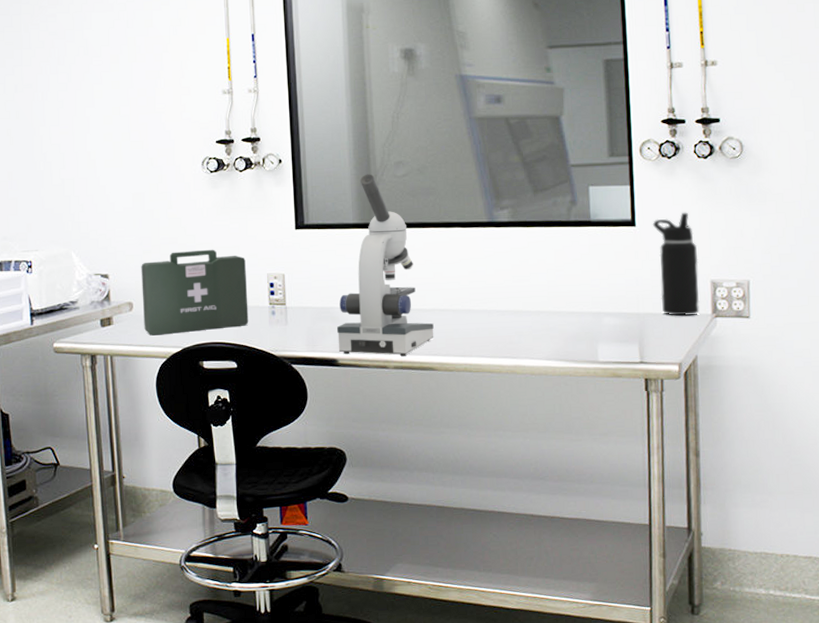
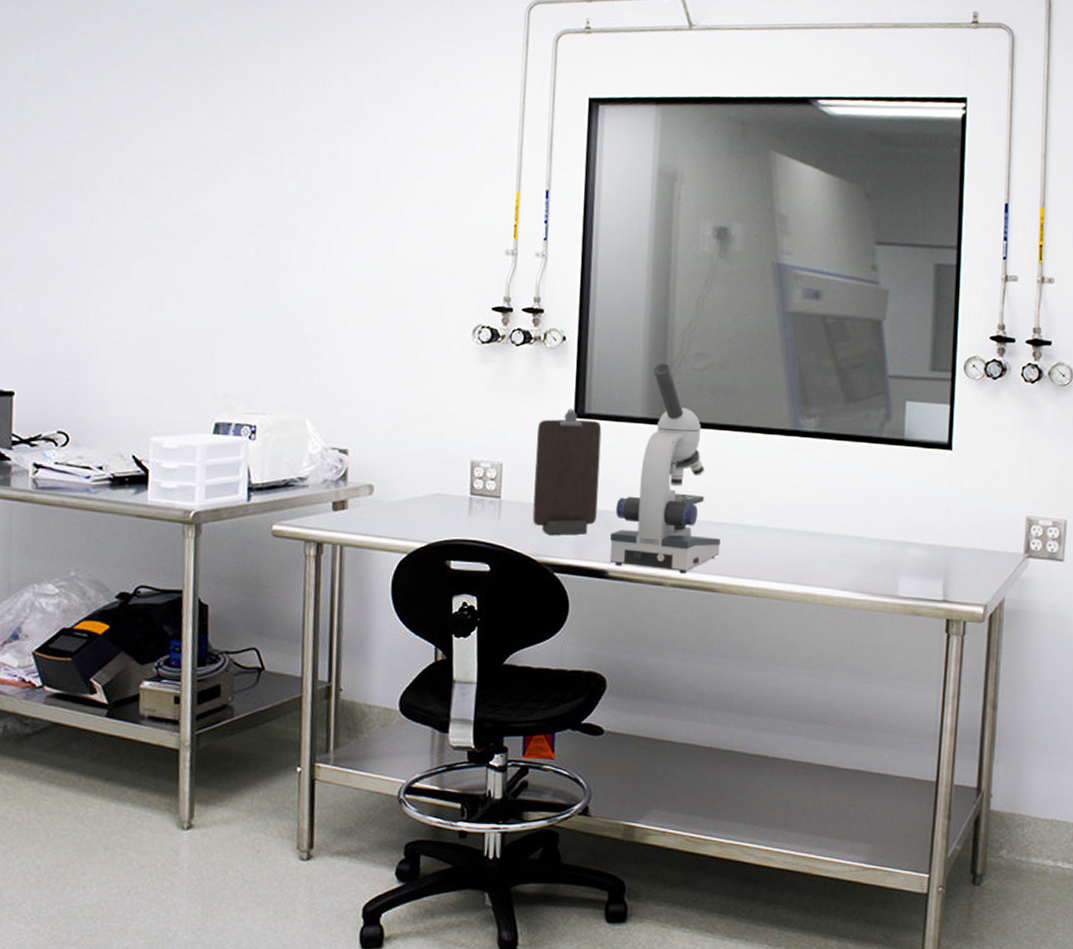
first-aid kit: present [141,249,249,336] -> none [384,430,513,526]
clipboard: none [265,222,324,333] -> present [532,409,602,536]
water bottle: present [652,212,700,316] -> none [970,439,1015,553]

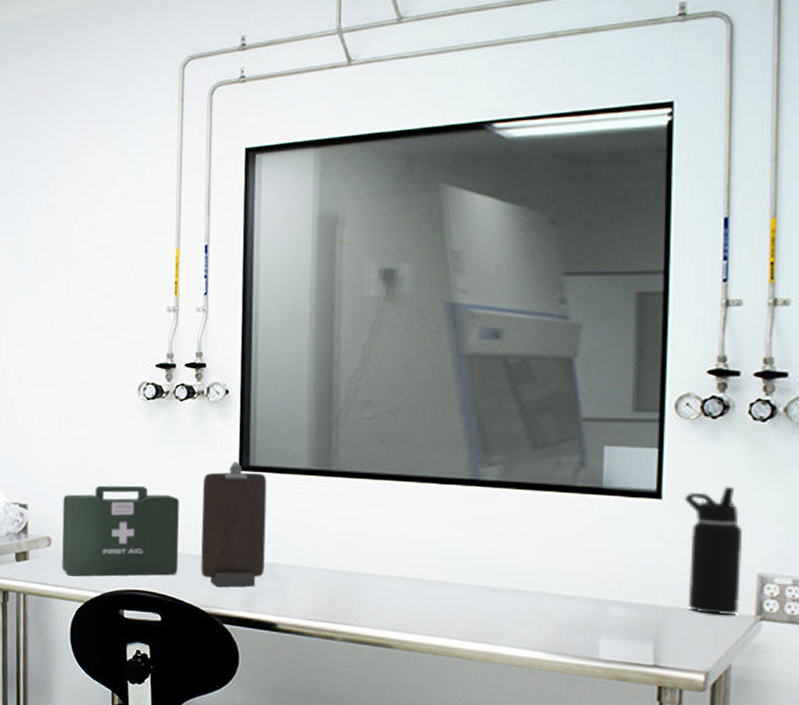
first-aid kit: none [384,430,513,526] -> present [62,485,179,577]
microscope: present [609,363,721,574] -> none [278,413,394,628]
water bottle: none [970,439,1015,553] -> present [684,486,743,615]

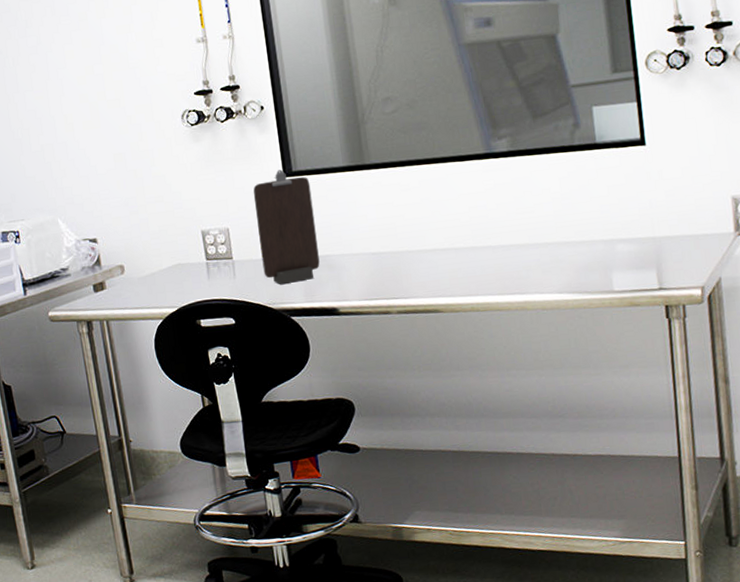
first-aid kit: present [62,485,179,577] -> none [129,204,244,298]
water bottle: present [684,486,743,615] -> none [664,125,721,238]

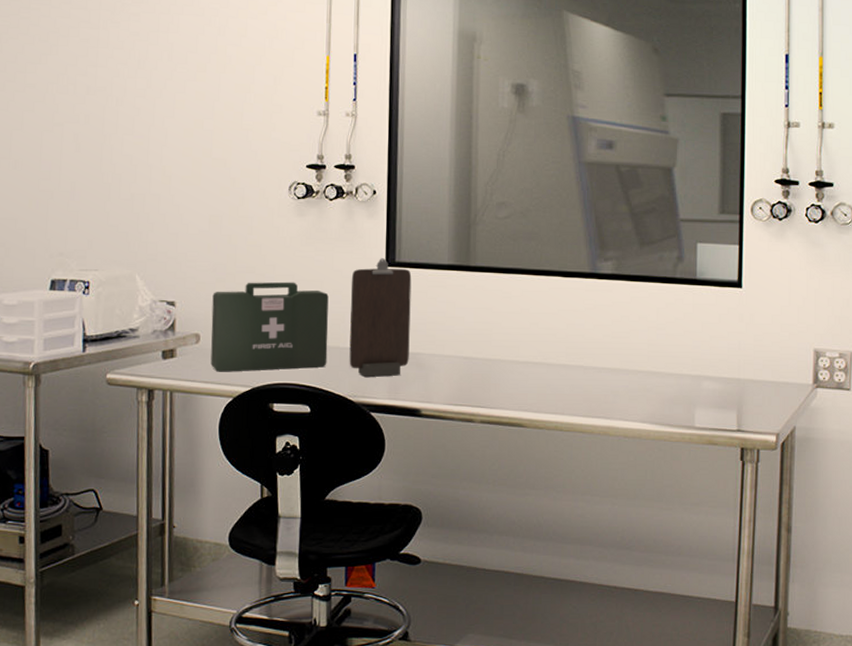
first-aid kit: none [129,204,244,298] -> present [210,281,329,372]

